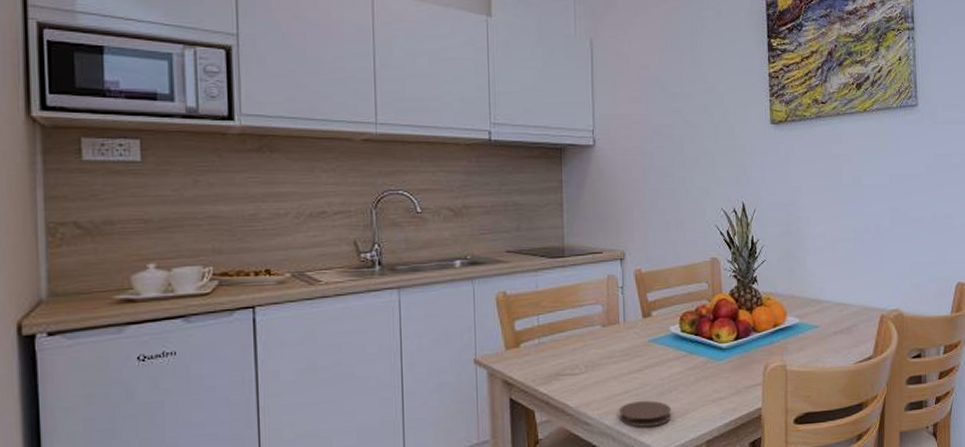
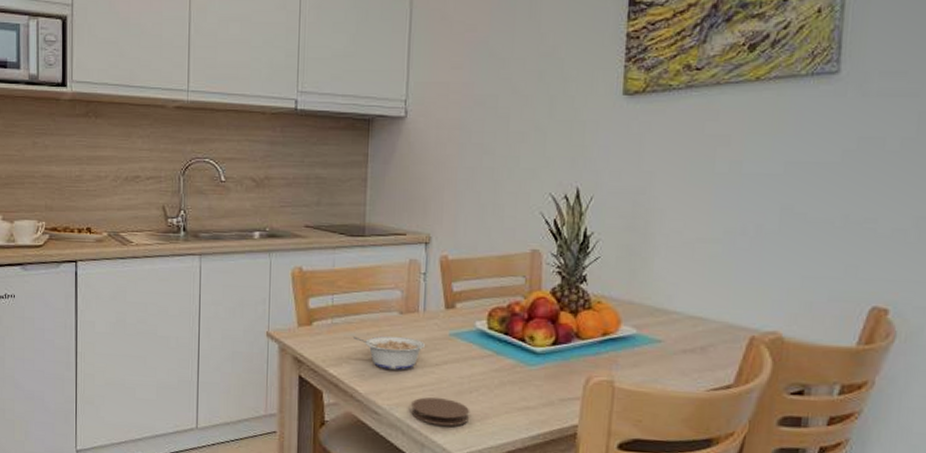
legume: none [559,348,627,381] -> present [352,336,425,370]

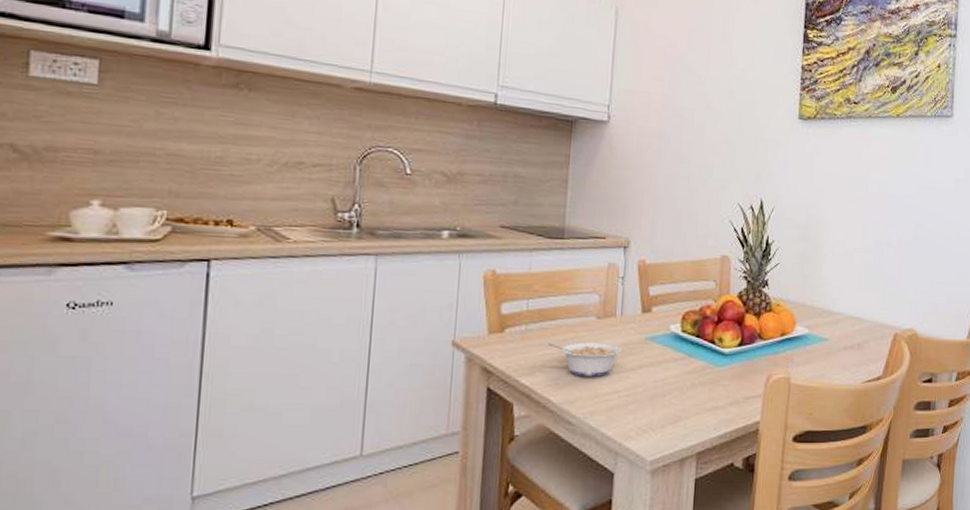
coaster: present [411,397,469,426] -> none [606,403,662,431]

